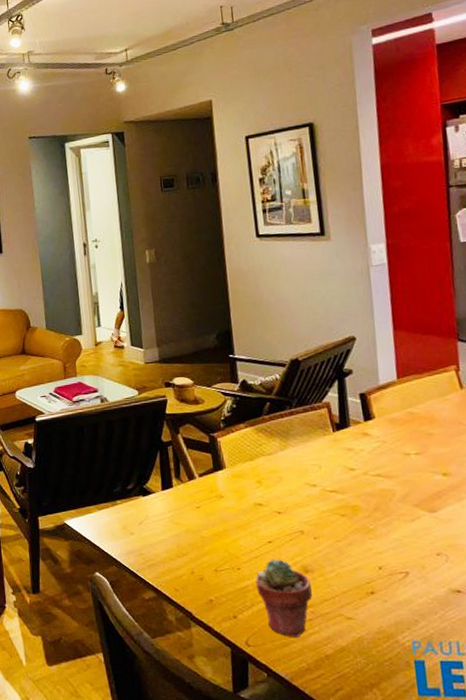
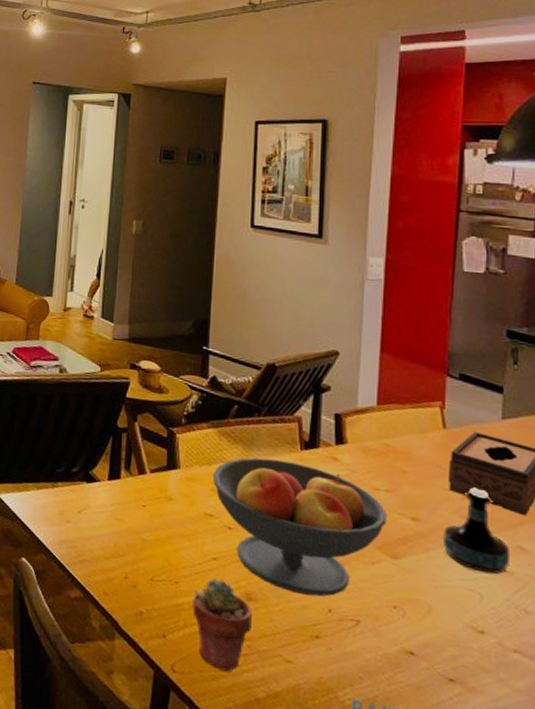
fruit bowl: none [256,444,421,558] -> present [212,457,387,597]

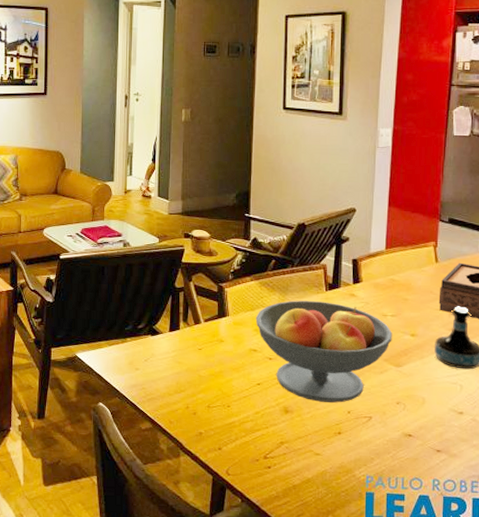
potted succulent: present [192,578,252,673] -> none [242,399,289,470]

